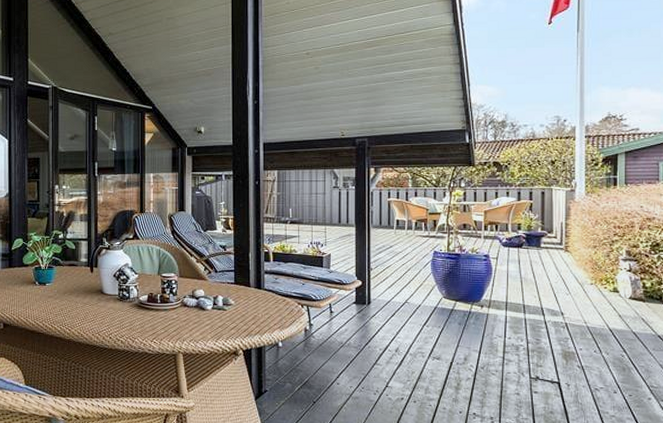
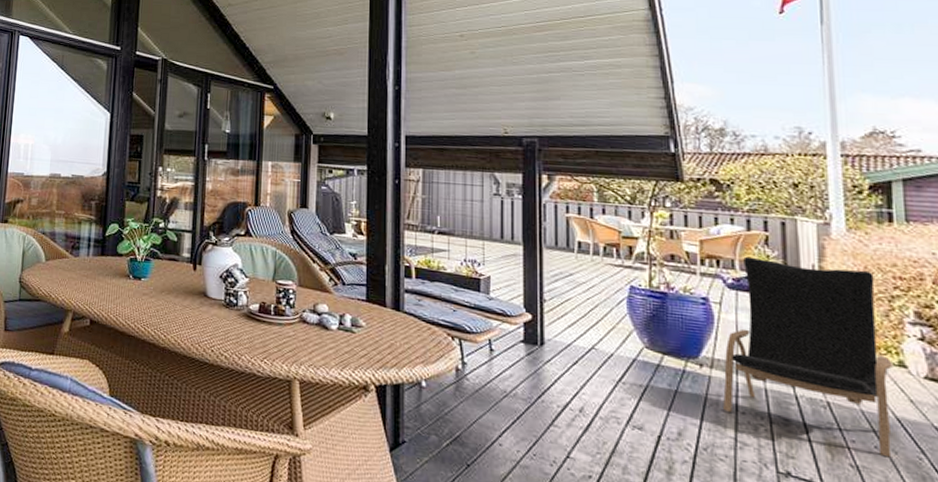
lounge chair: none [496,220,610,358] -> present [723,256,893,458]

